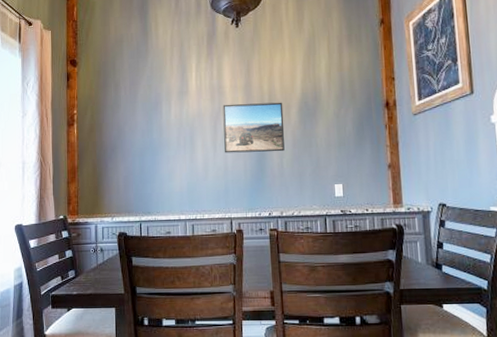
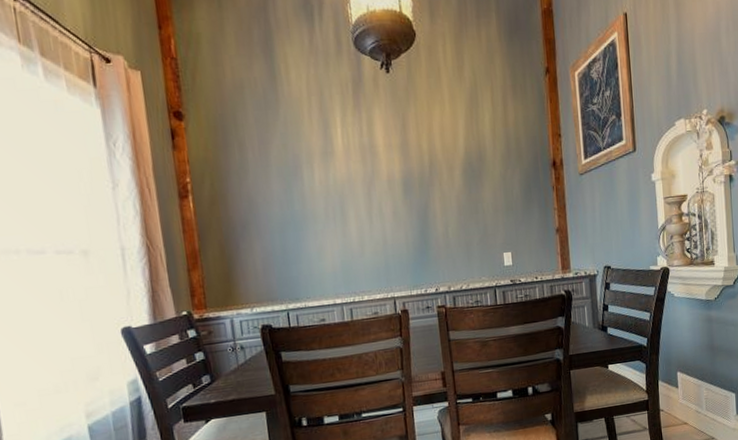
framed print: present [222,102,285,153] -> none [376,163,449,225]

